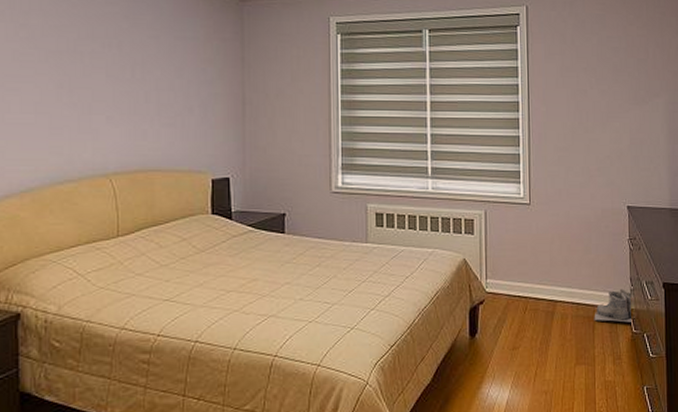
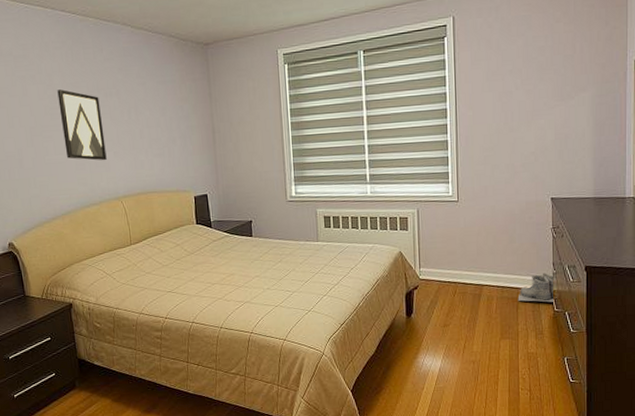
wall art: none [34,32,95,127] -> present [57,89,107,161]

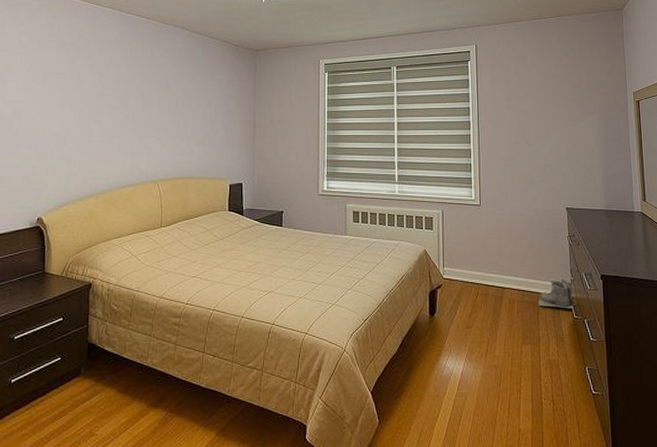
wall art: present [57,89,107,161] -> none [110,79,151,146]

